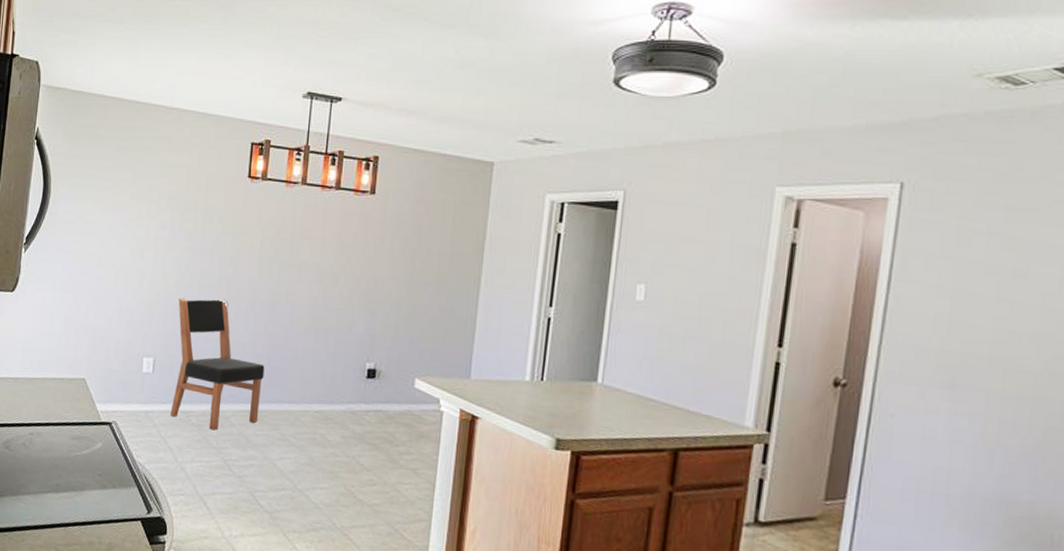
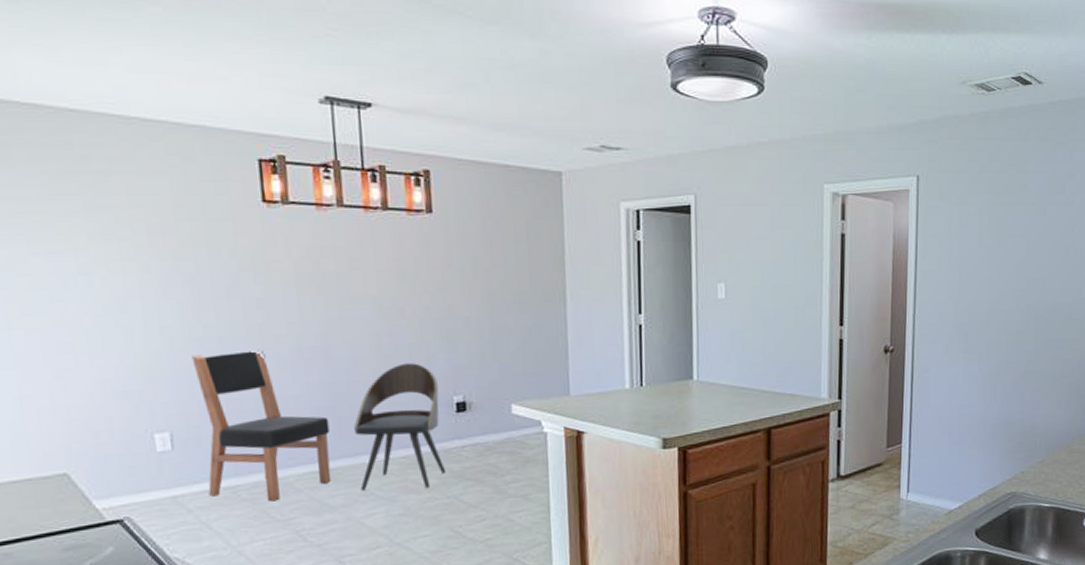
dining chair: none [278,326,355,444] -> present [354,363,447,491]

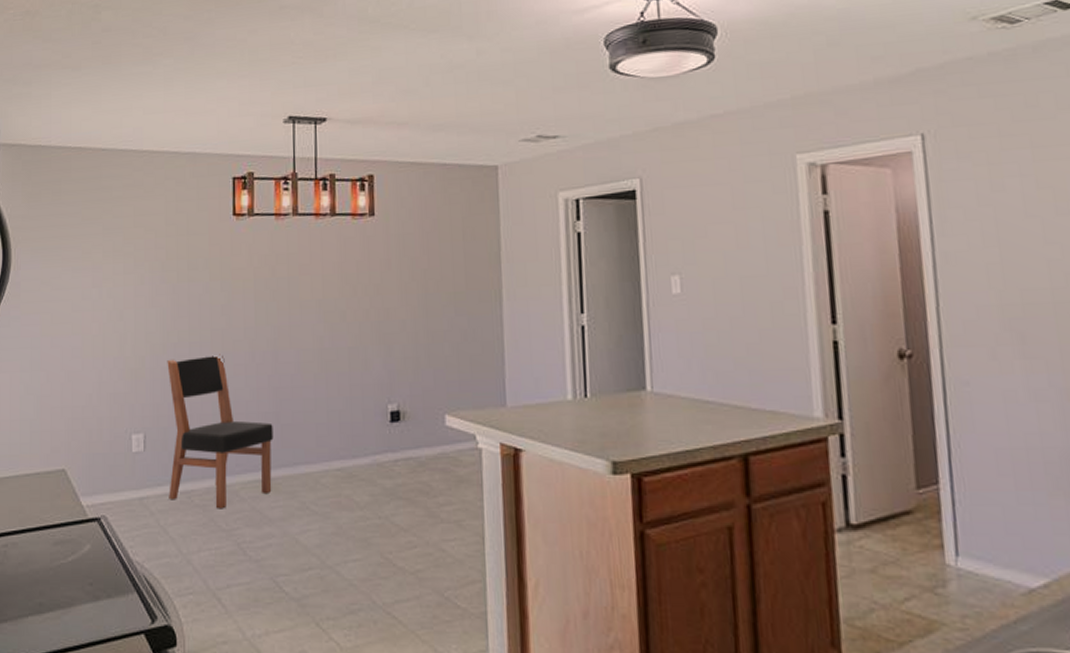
dining chair: present [354,363,447,491] -> none [295,368,379,505]

